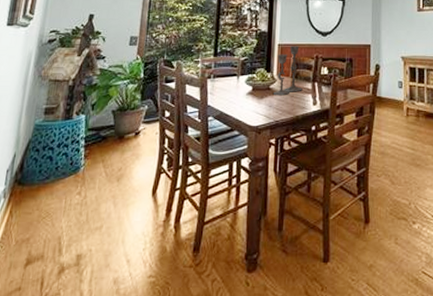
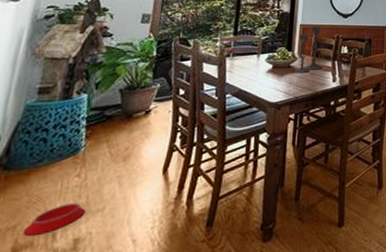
pet bowl: none [35,220,86,248] -> present [23,203,86,236]

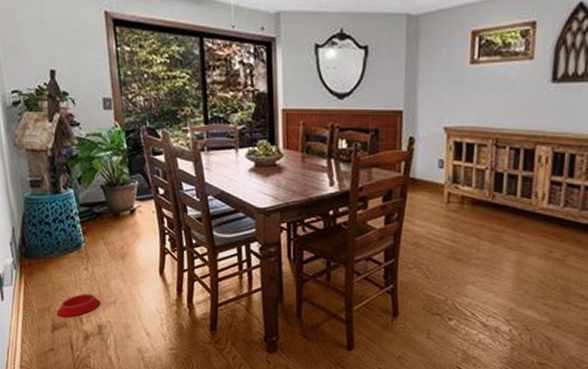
candlestick: present [293,26,323,73] -> none [280,111,316,174]

